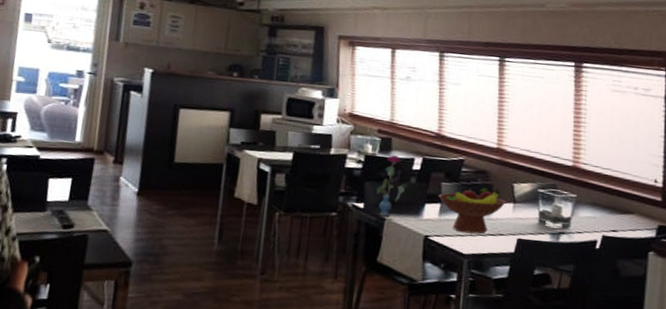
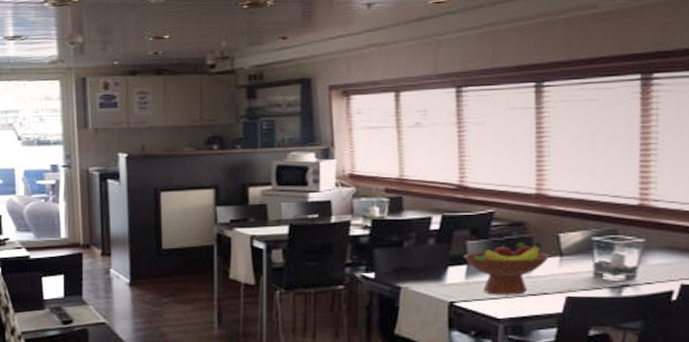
vase: present [376,154,408,217] -> none [388,215,425,285]

